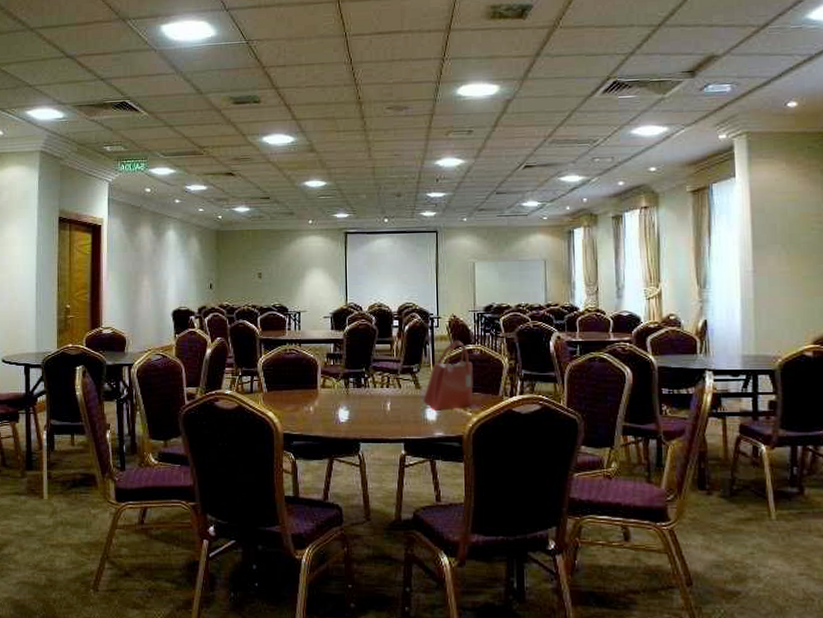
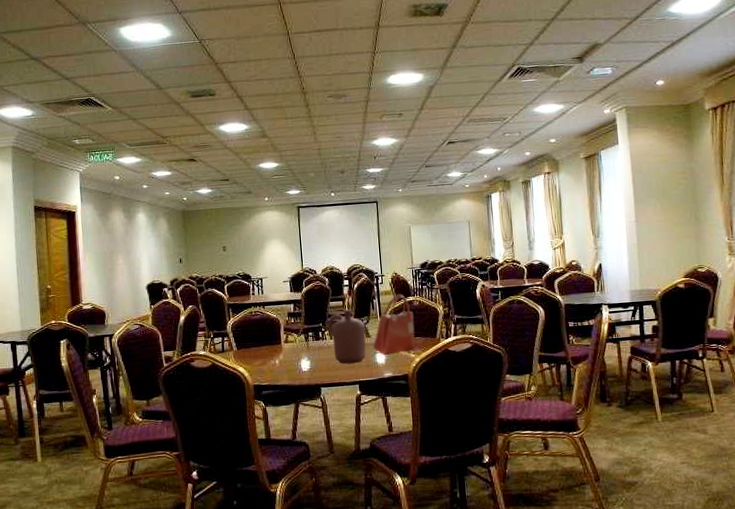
water jug: none [371,354,416,417] -> present [327,309,366,364]

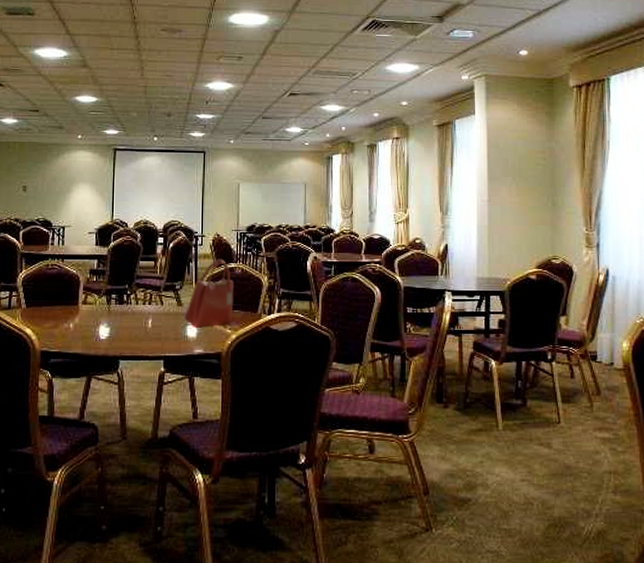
water jug: present [327,309,366,364] -> none [134,271,178,334]

